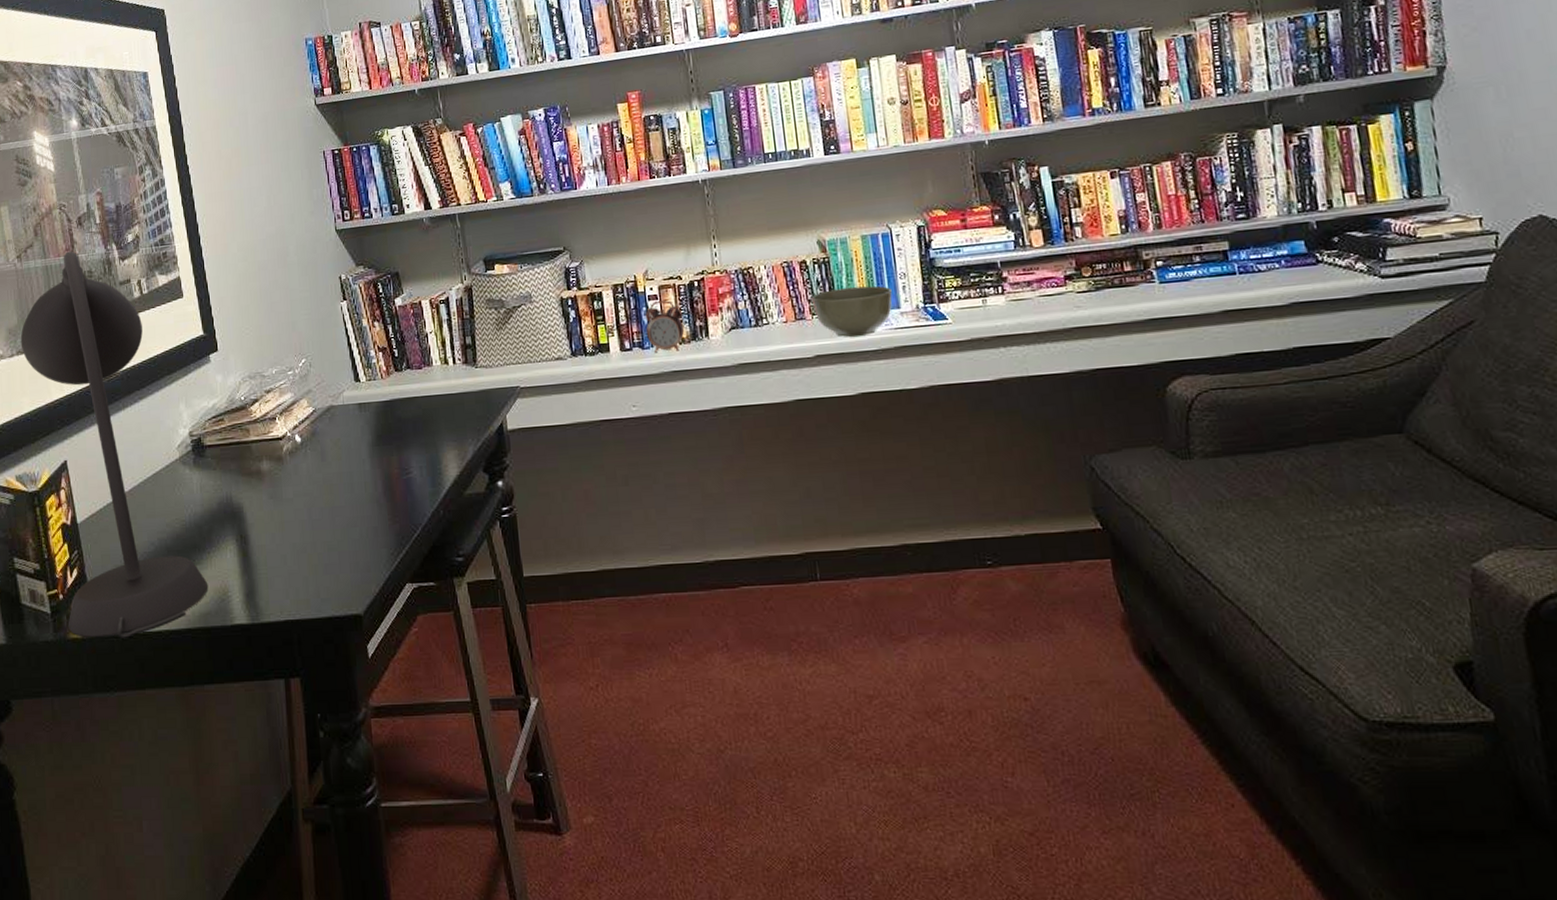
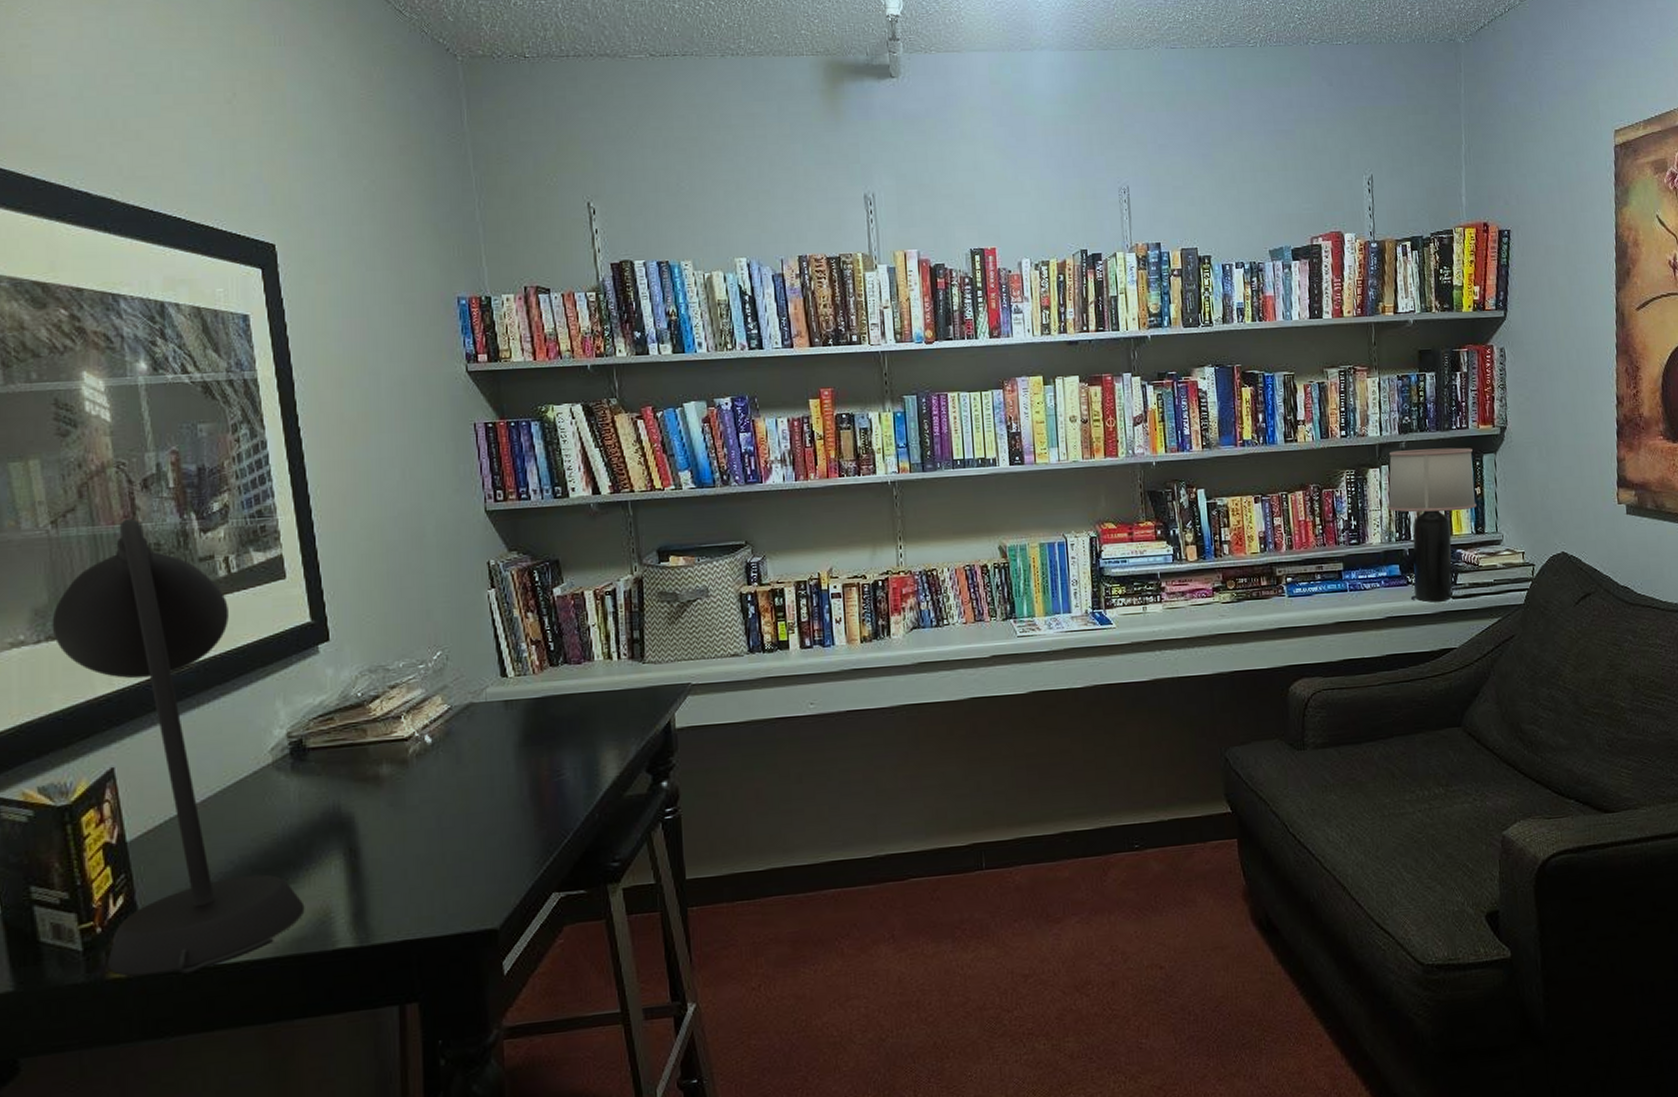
alarm clock: present [645,300,684,353] -> none [827,599,866,651]
bowl: present [811,285,893,337] -> none [990,591,1065,639]
table lamp: none [1281,95,1409,284] -> present [1387,447,1477,603]

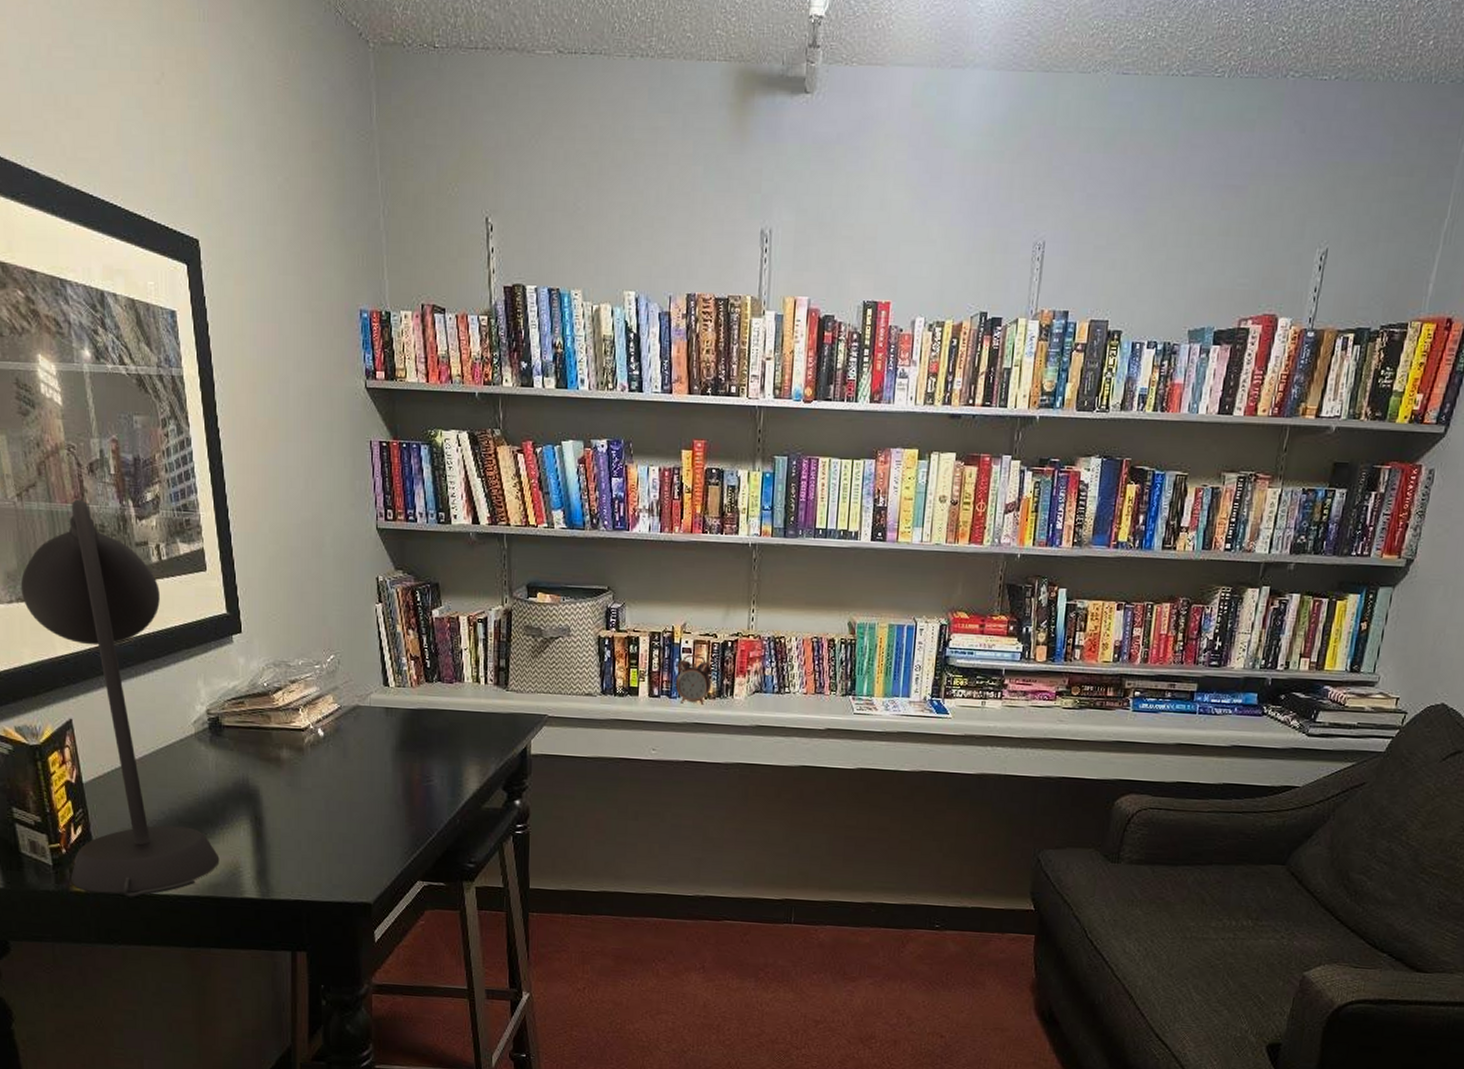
alarm clock: none [827,599,866,651] -> present [675,655,712,705]
table lamp: present [1387,447,1477,603] -> none [1258,572,1369,738]

